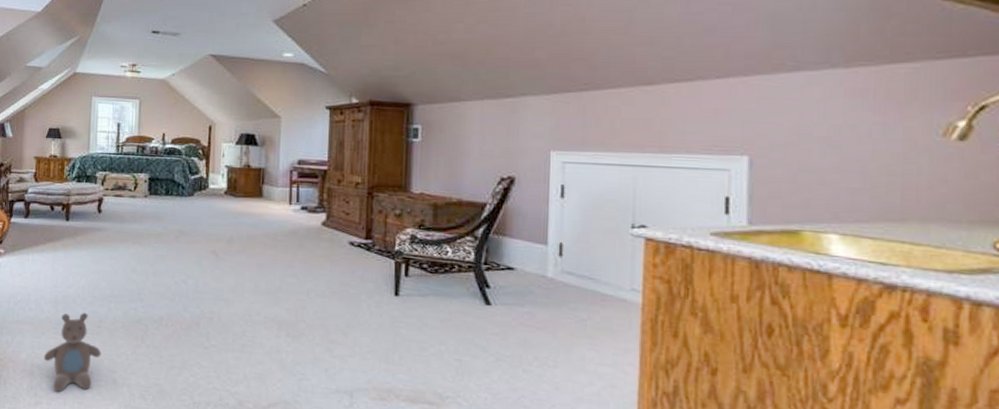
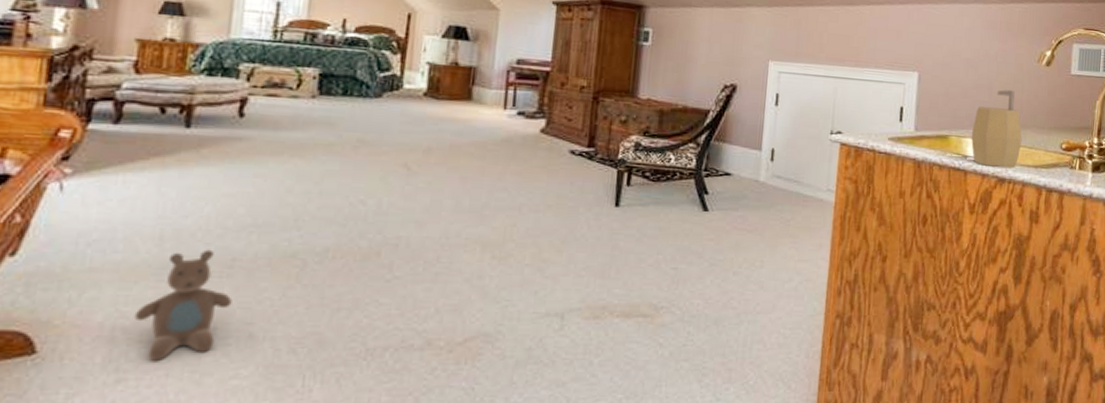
soap dispenser: none [835,173,923,274] -> present [971,89,1022,169]

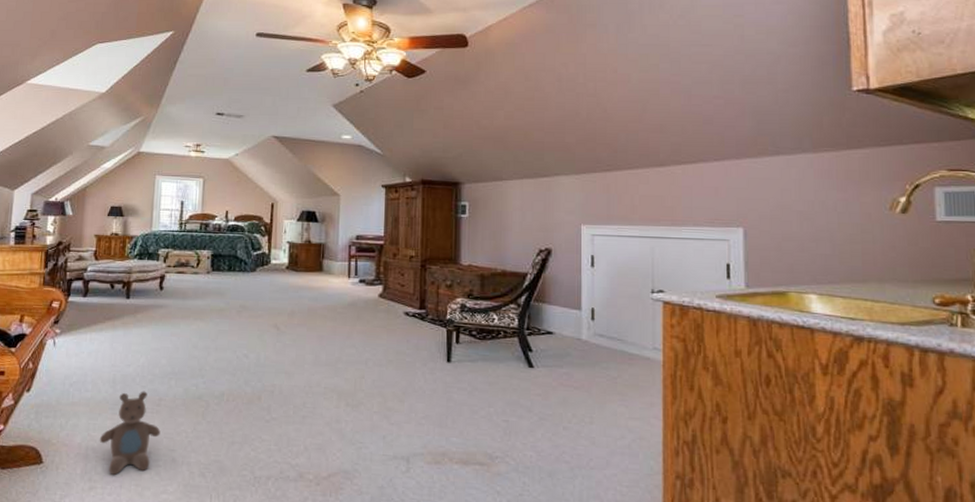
soap dispenser: present [971,89,1022,169] -> none [814,241,880,327]

